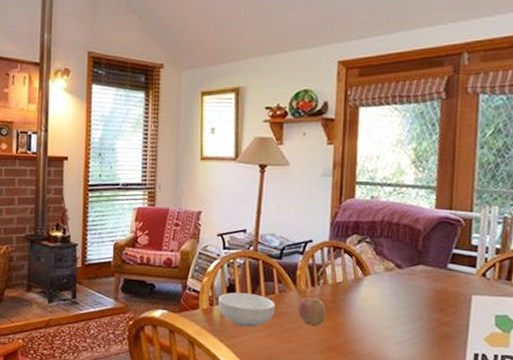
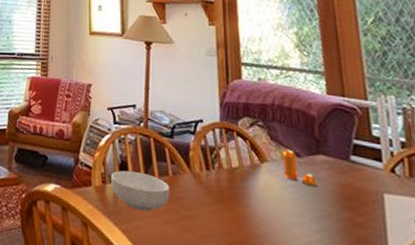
apple: present [297,297,327,325] -> none [193,182,225,215]
pepper shaker: none [384,262,414,293] -> present [282,149,317,186]

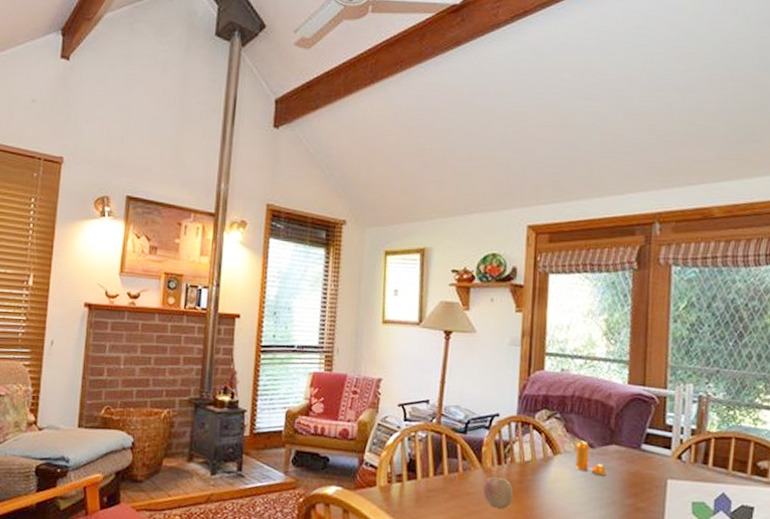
cereal bowl: present [110,170,170,212] -> none [396,469,459,509]
apple: none [193,182,225,215] -> present [483,477,514,508]

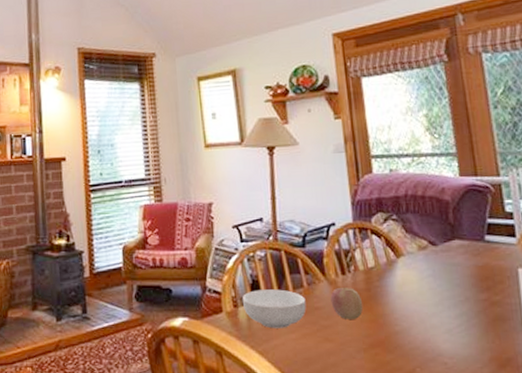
cereal bowl: none [396,469,459,509] -> present [241,289,307,329]
pepper shaker: present [575,440,607,476] -> none [418,239,454,273]

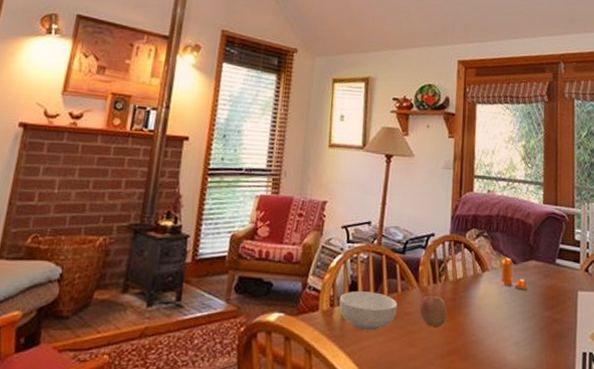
pepper shaker: none [418,239,454,273] -> present [501,257,528,290]

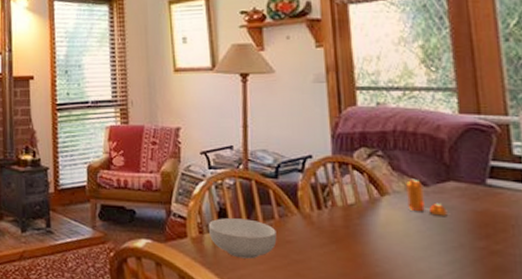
apple: present [419,296,448,326] -> none [304,223,340,256]

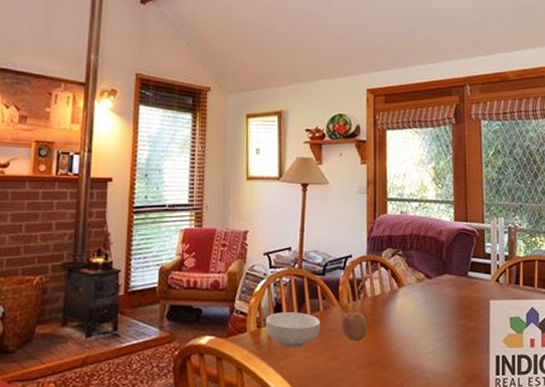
apple: none [304,223,340,256] -> present [341,312,368,340]
pepper shaker: present [406,178,447,216] -> none [417,273,442,302]

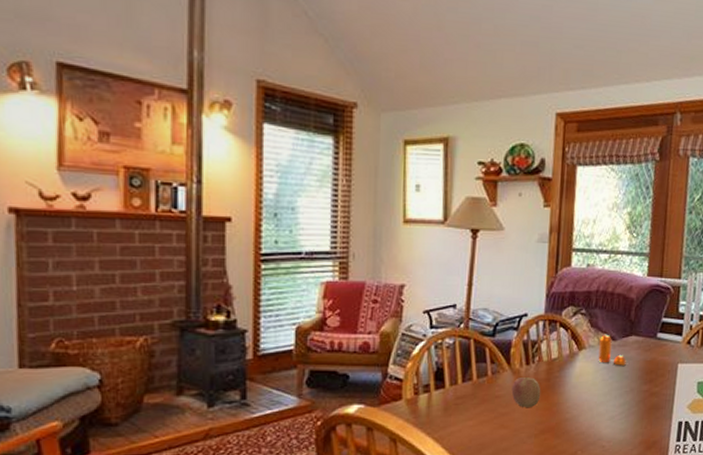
cereal bowl: present [265,312,320,347] -> none [423,377,488,416]
pepper shaker: none [417,273,442,302] -> present [598,334,626,366]

